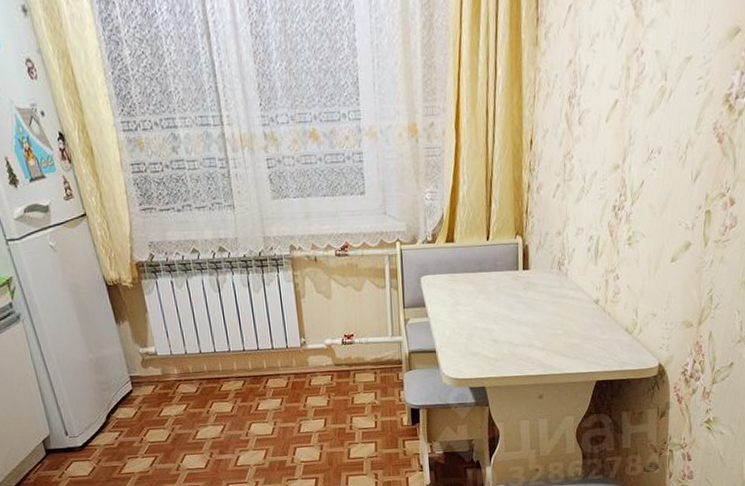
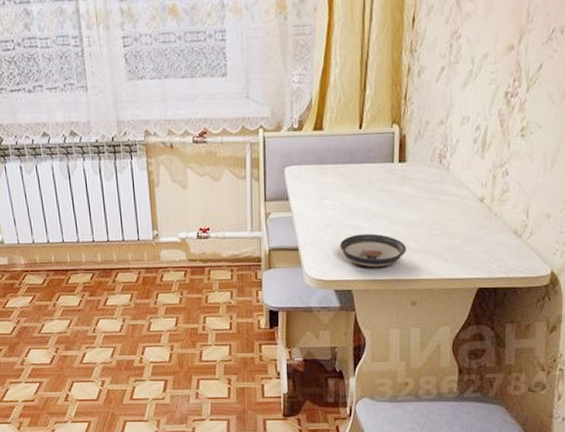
saucer: none [473,335,532,366] -> present [340,234,406,268]

